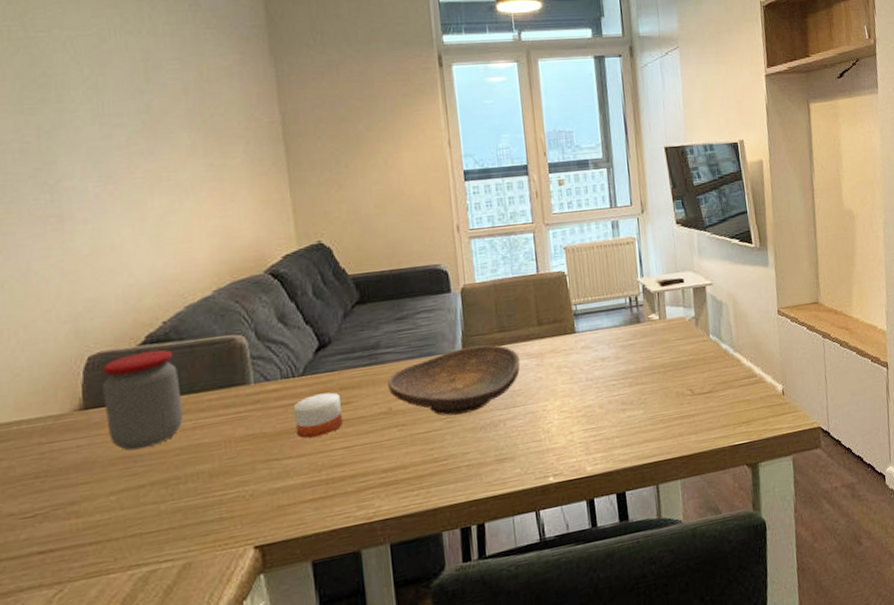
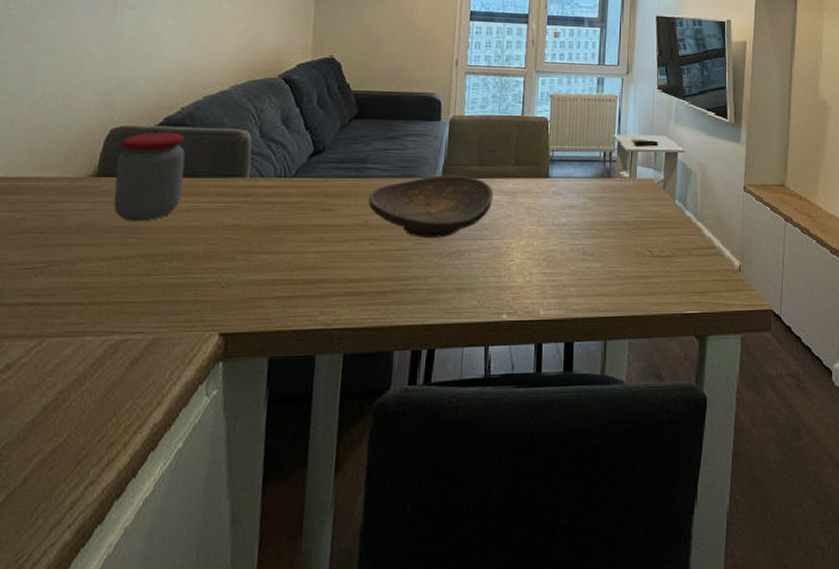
candle: present [293,392,344,438] -> none [278,195,324,237]

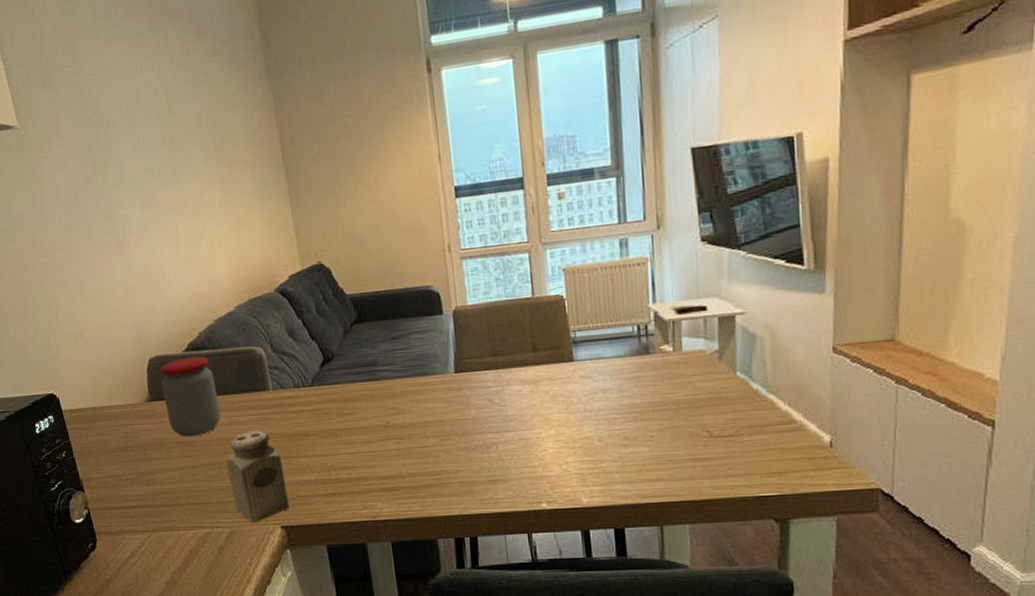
salt shaker: none [169,220,241,329] -> present [226,430,289,523]
decorative bowl: present [367,175,494,239] -> none [384,368,514,435]

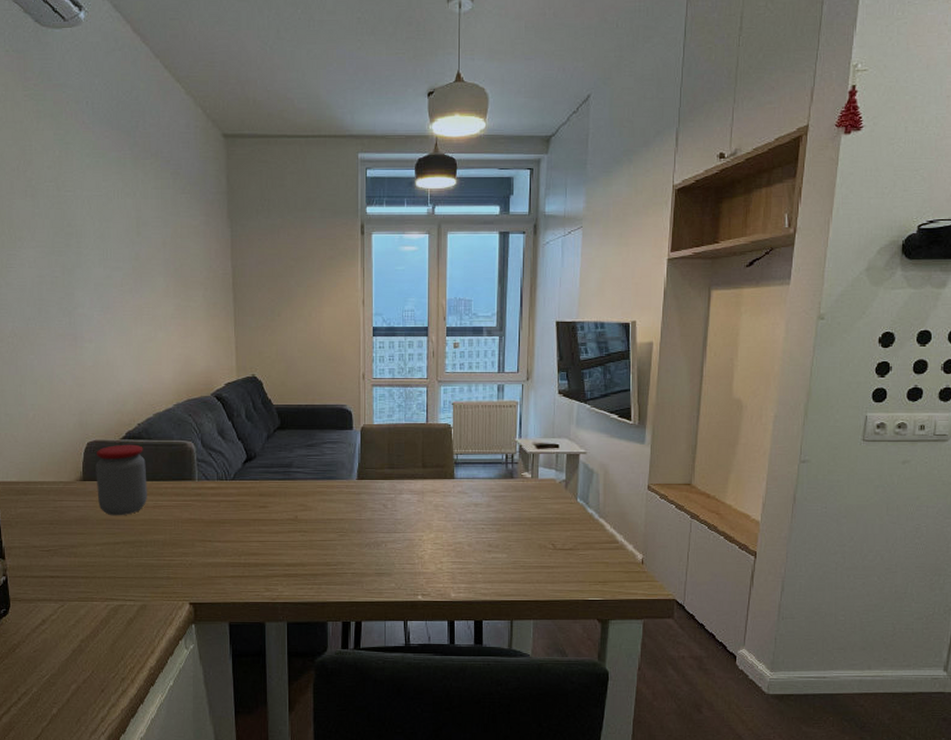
salt shaker: present [226,430,289,523] -> none [146,515,199,599]

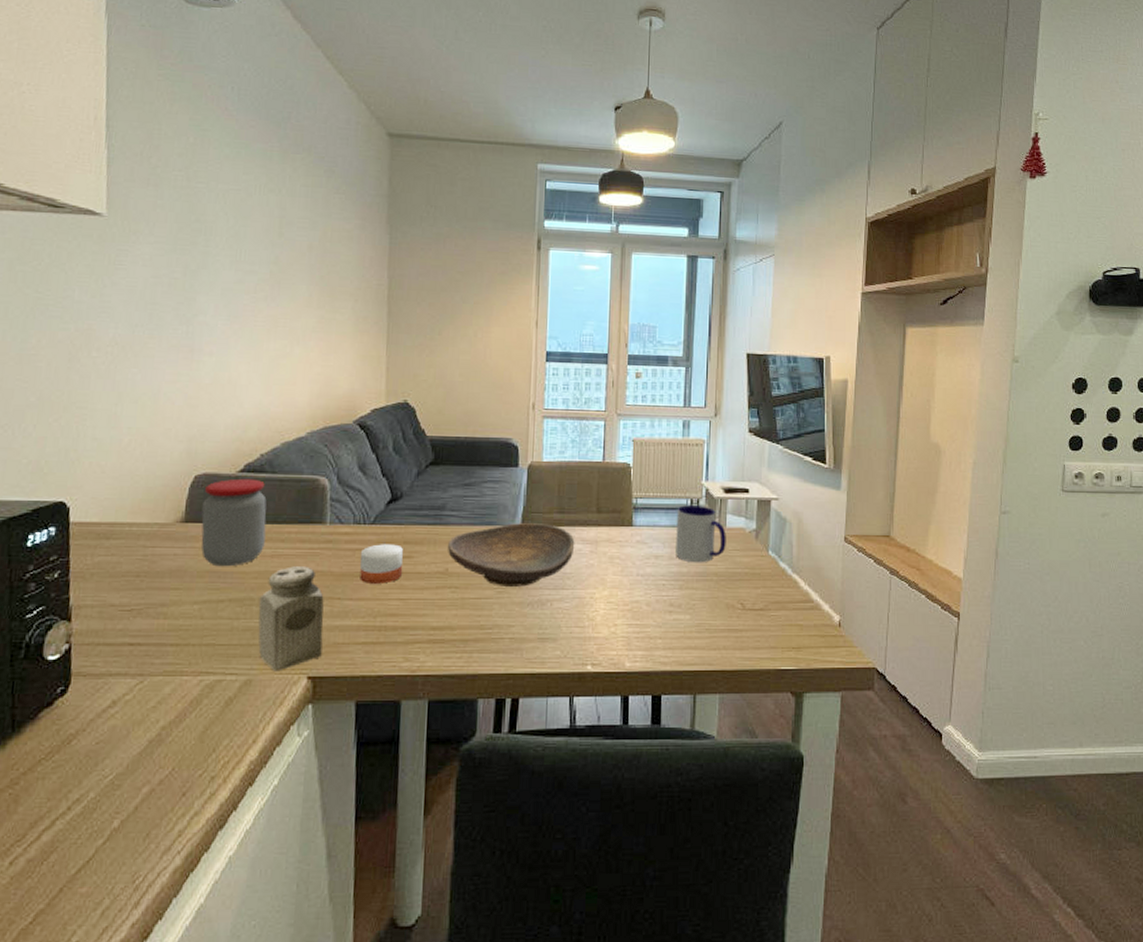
salt shaker: none [146,515,199,599] -> present [258,566,324,672]
candle: none [224,495,260,529] -> present [359,543,404,584]
decorative bowl: none [295,477,404,532] -> present [447,523,575,588]
mug: none [493,460,538,510] -> present [676,505,726,563]

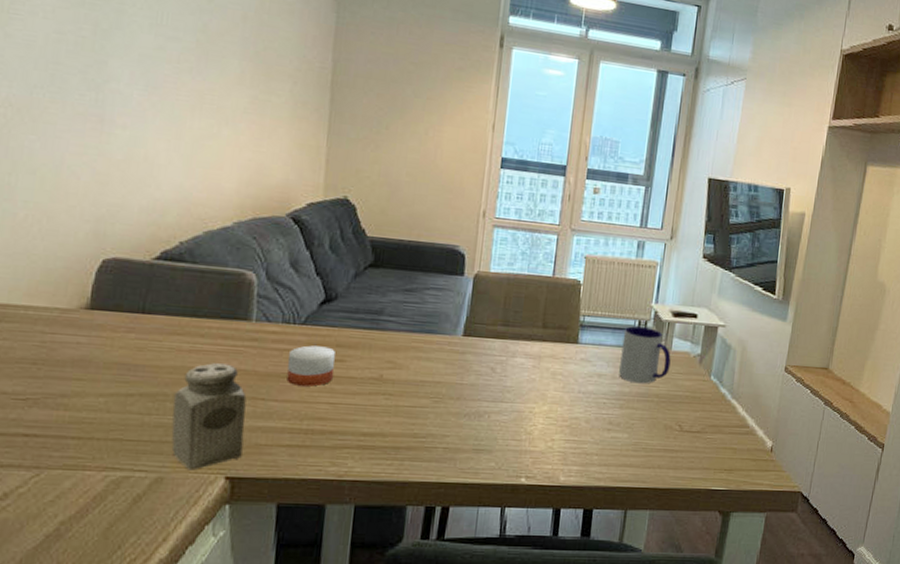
jar: present [201,478,267,567] -> none [109,266,186,360]
decorative bowl: present [447,523,575,588] -> none [382,333,518,398]

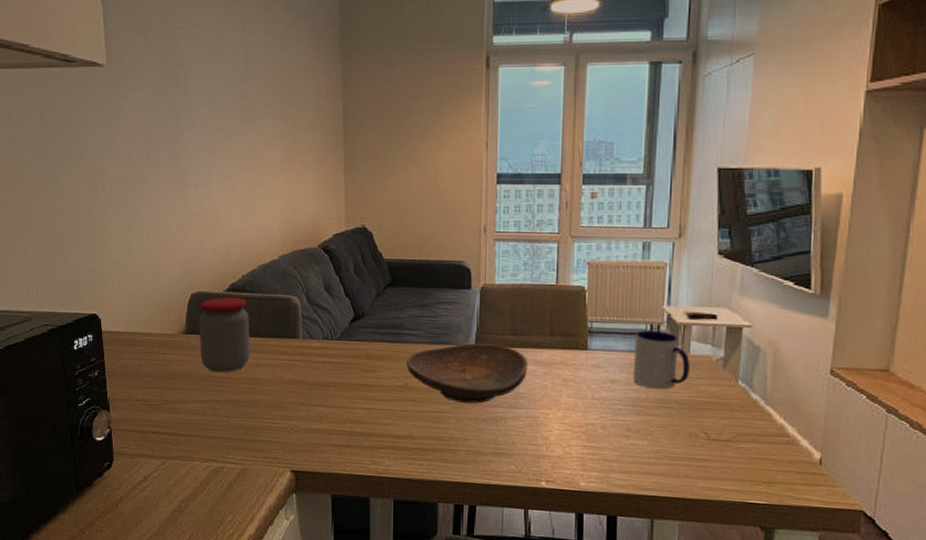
jar: none [109,266,186,360] -> present [199,297,250,373]
salt shaker: present [171,363,247,471] -> none [248,375,302,464]
candle: present [286,344,335,387] -> none [329,357,367,394]
decorative bowl: none [382,333,518,398] -> present [406,343,528,404]

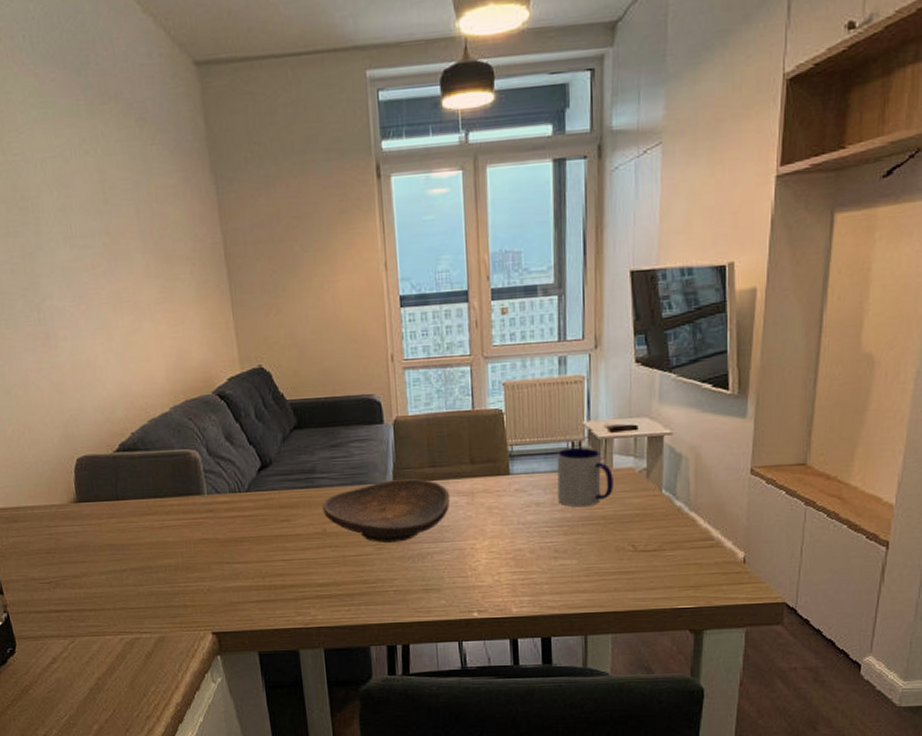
jar: present [199,297,250,373] -> none [88,457,152,541]

